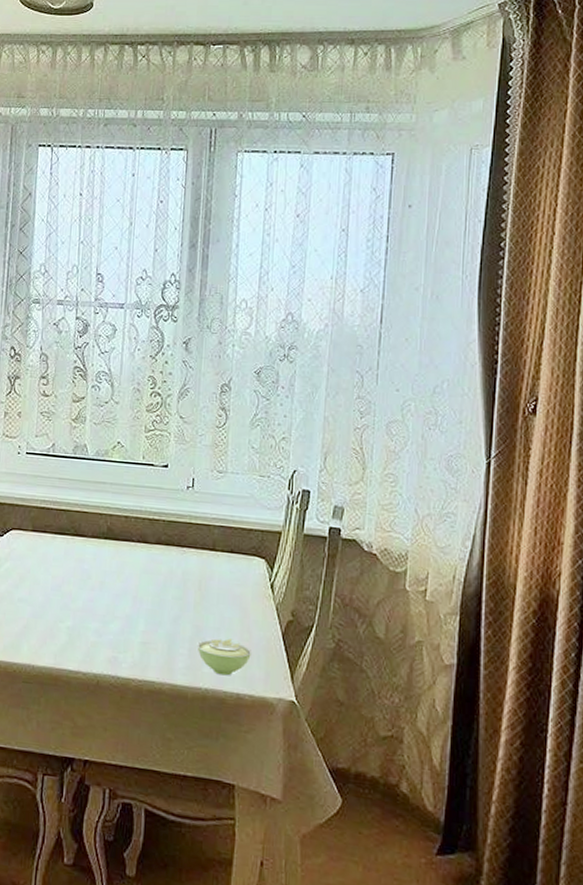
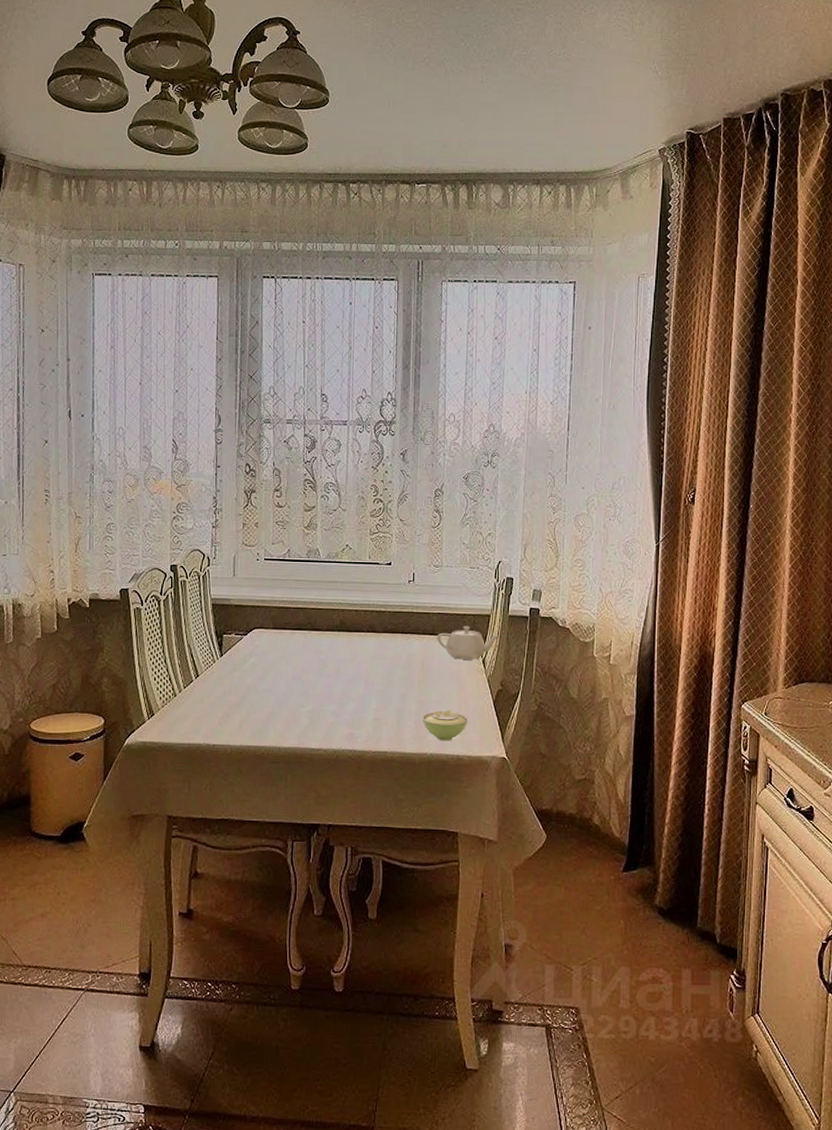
teapot: none [218,542,292,583] -> present [437,625,500,660]

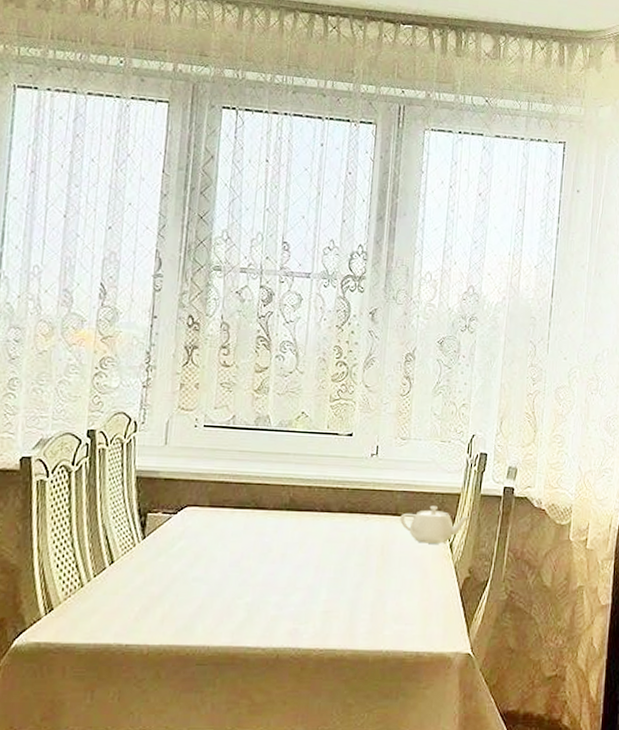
sugar bowl: present [422,709,468,741] -> none [378,600,431,636]

